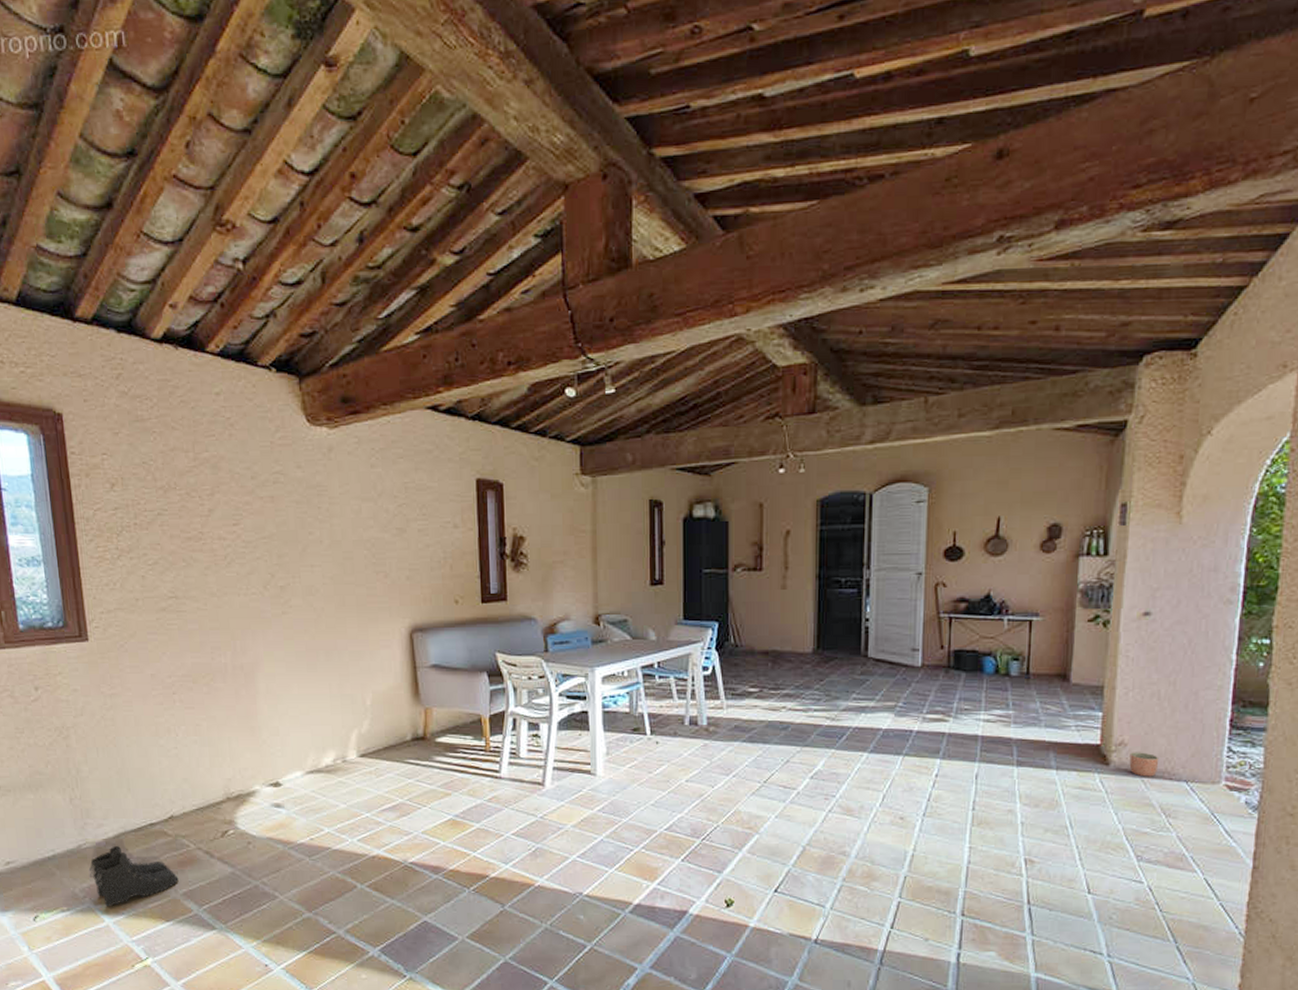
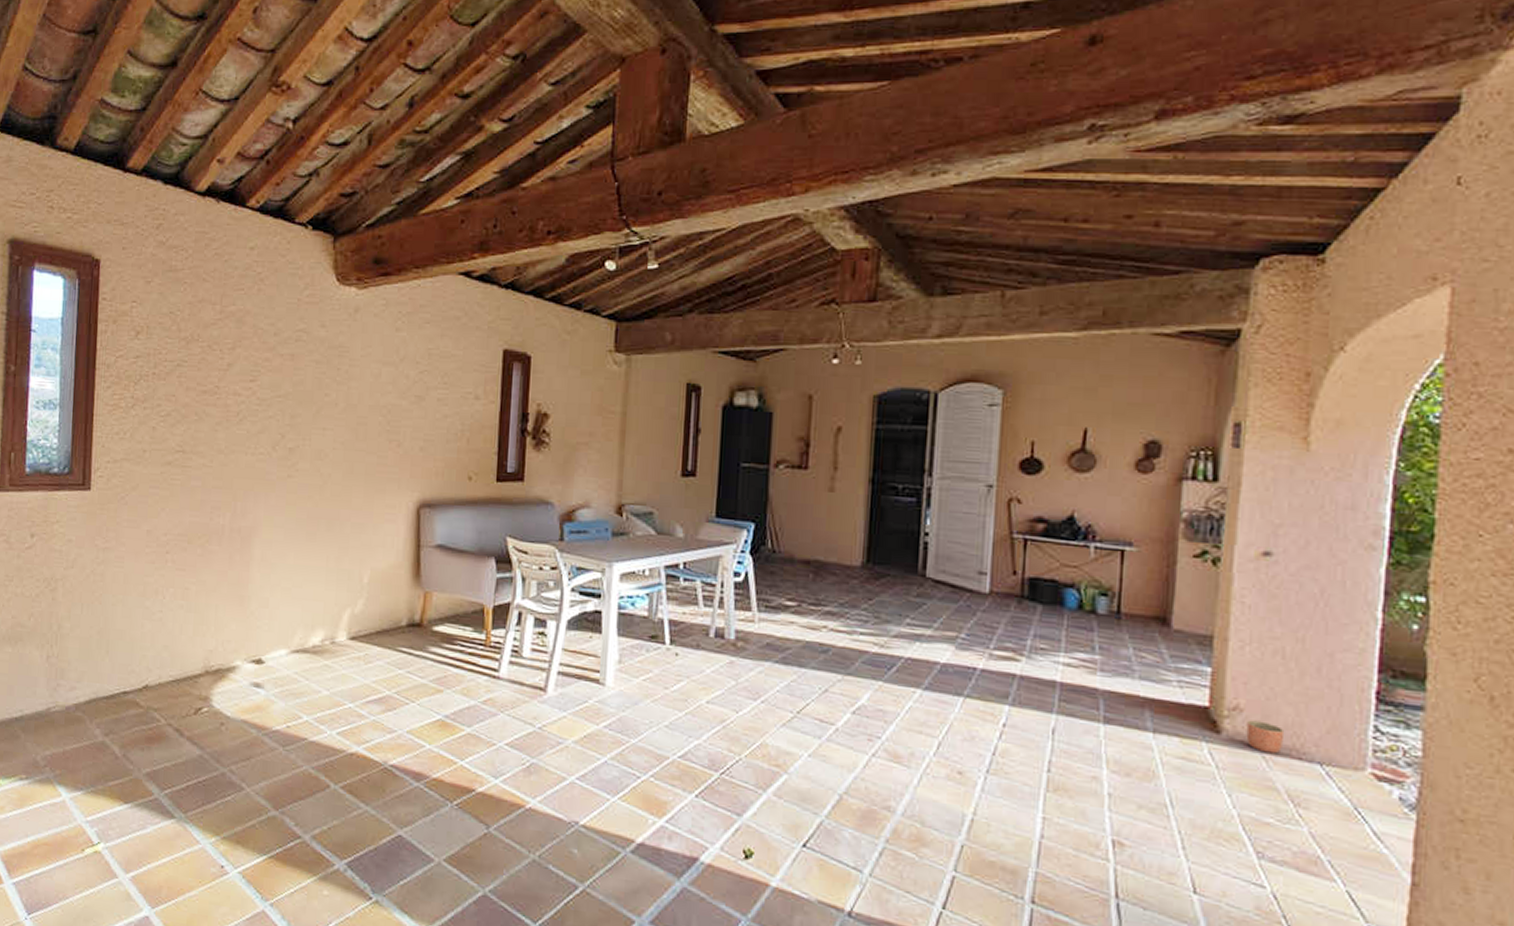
boots: present [89,845,179,907] -> none [53,712,144,780]

